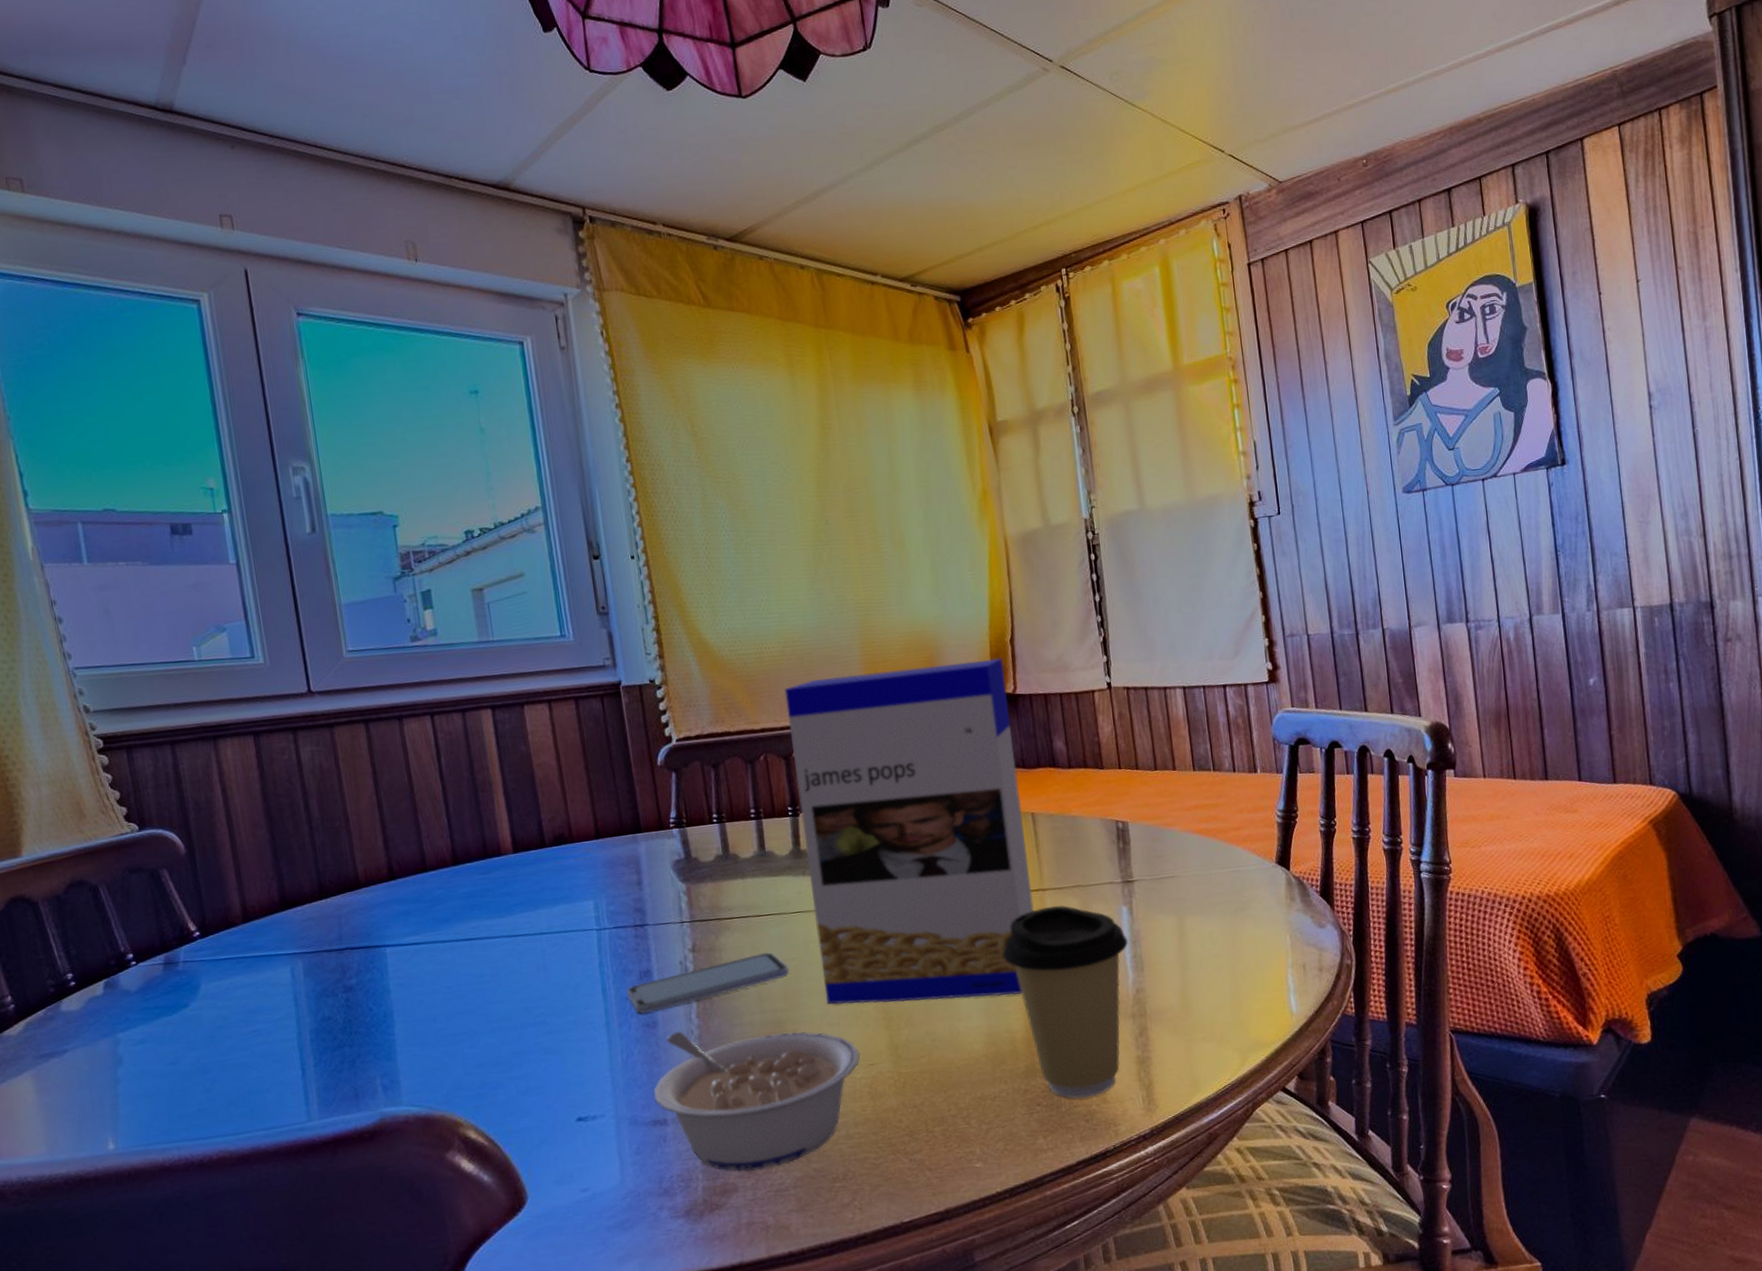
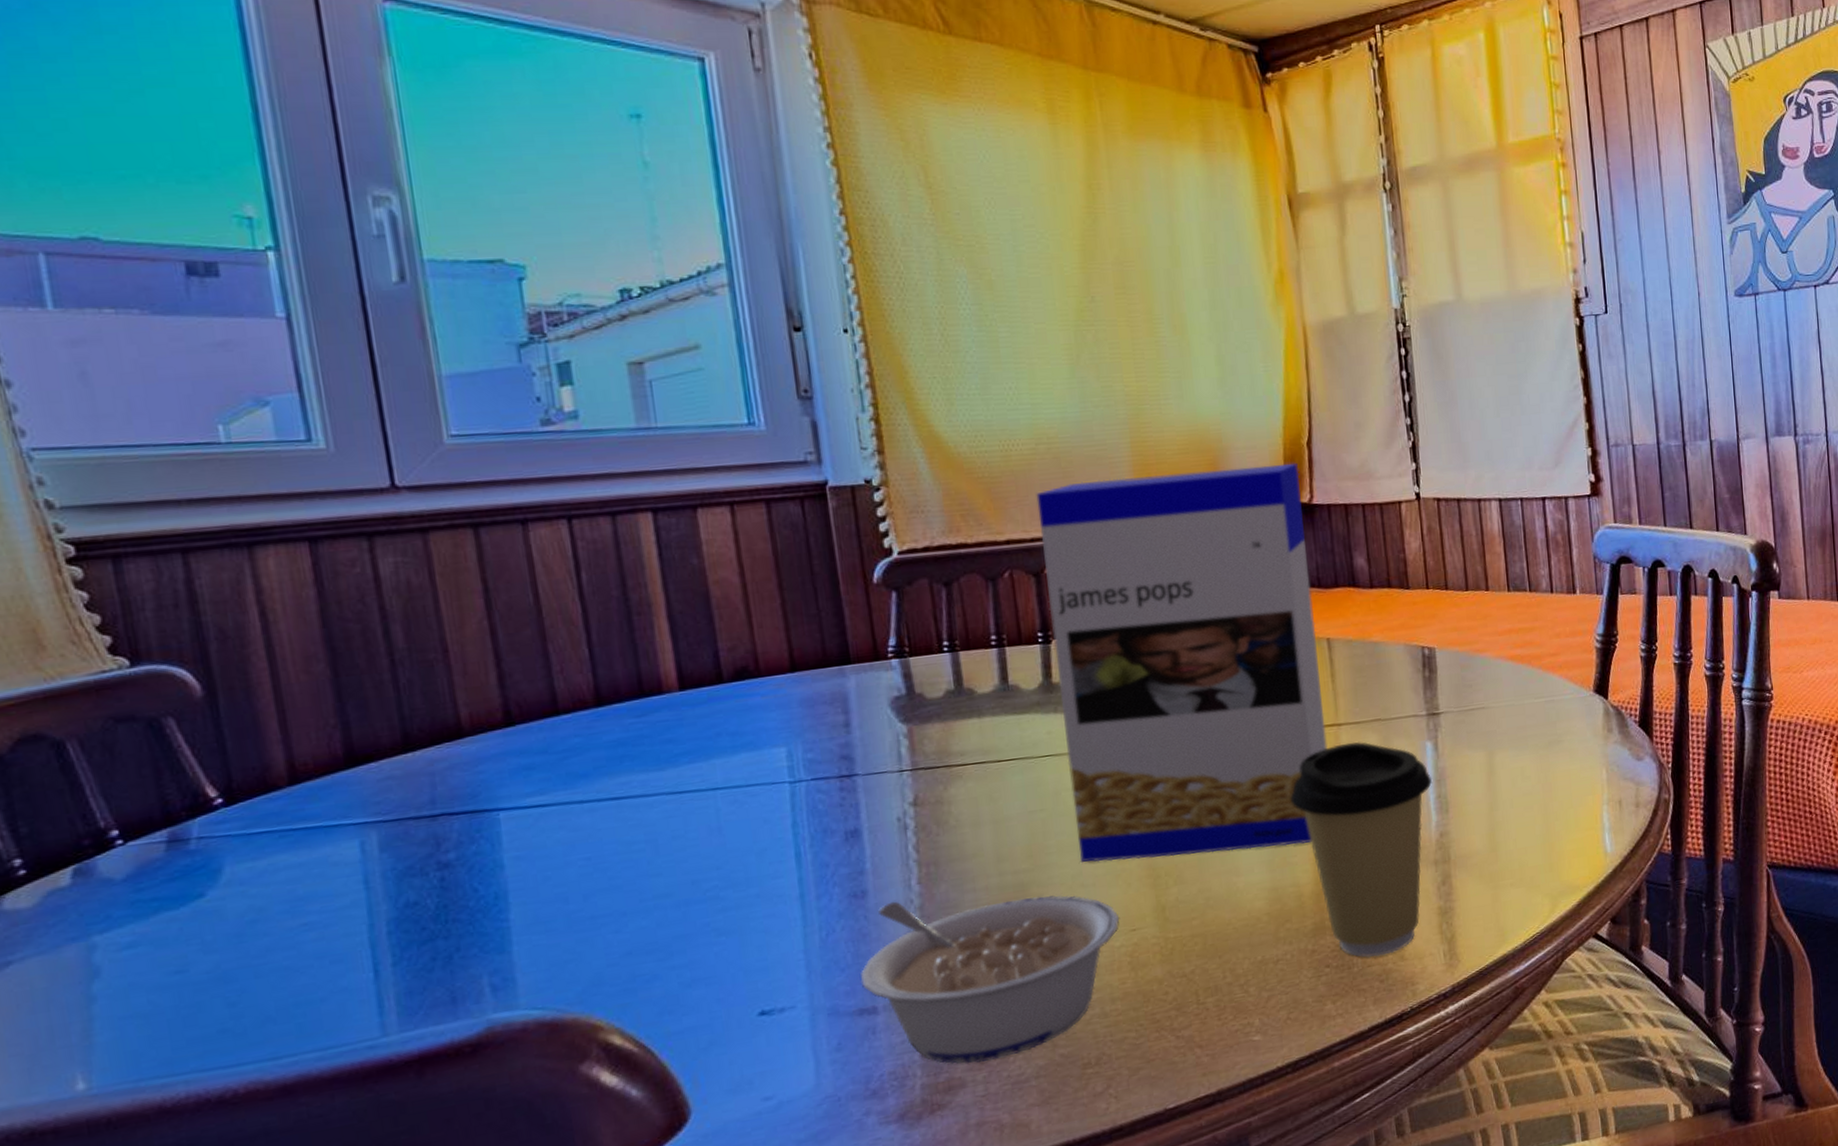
smartphone: present [626,952,789,1014] -> none [827,804,1035,882]

